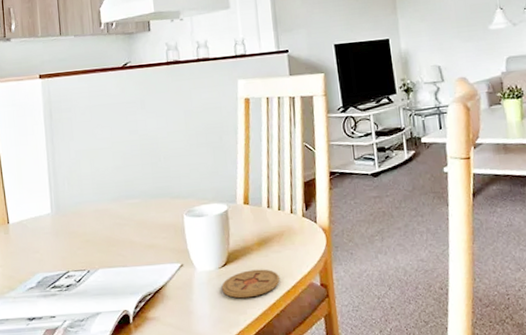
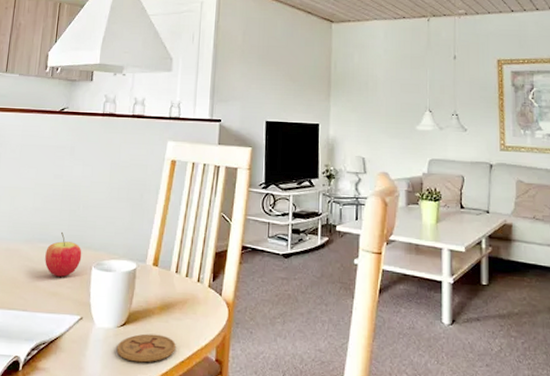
apple: none [135,185,172,230] -> present [45,231,82,277]

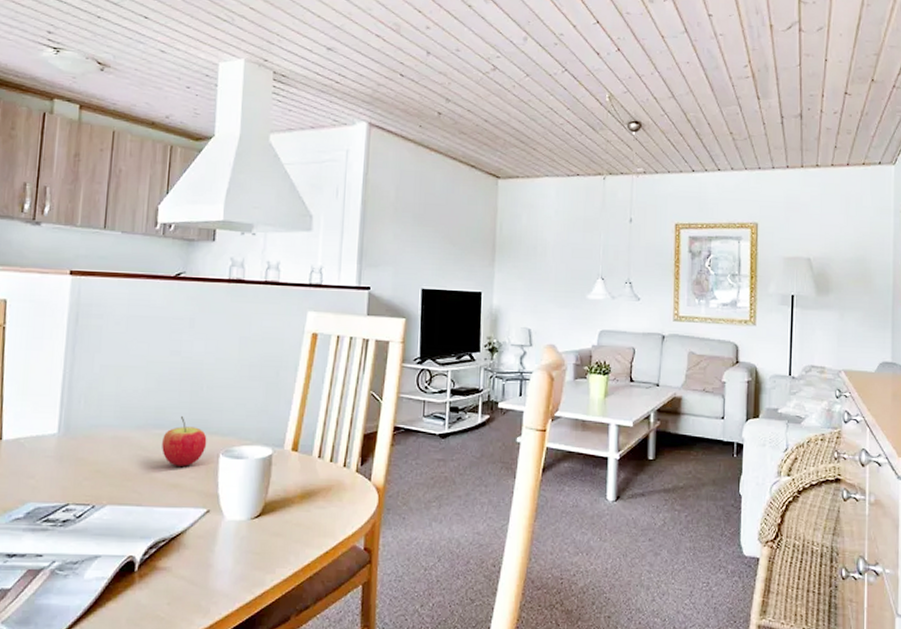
coaster: present [116,333,176,363] -> none [250,524,319,556]

